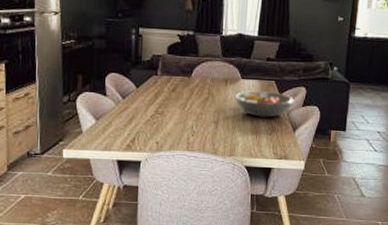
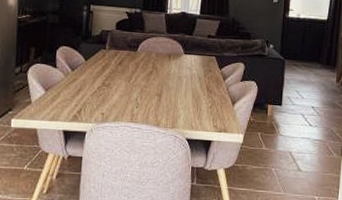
fruit bowl: present [234,90,294,118] -> none [177,65,233,92]

